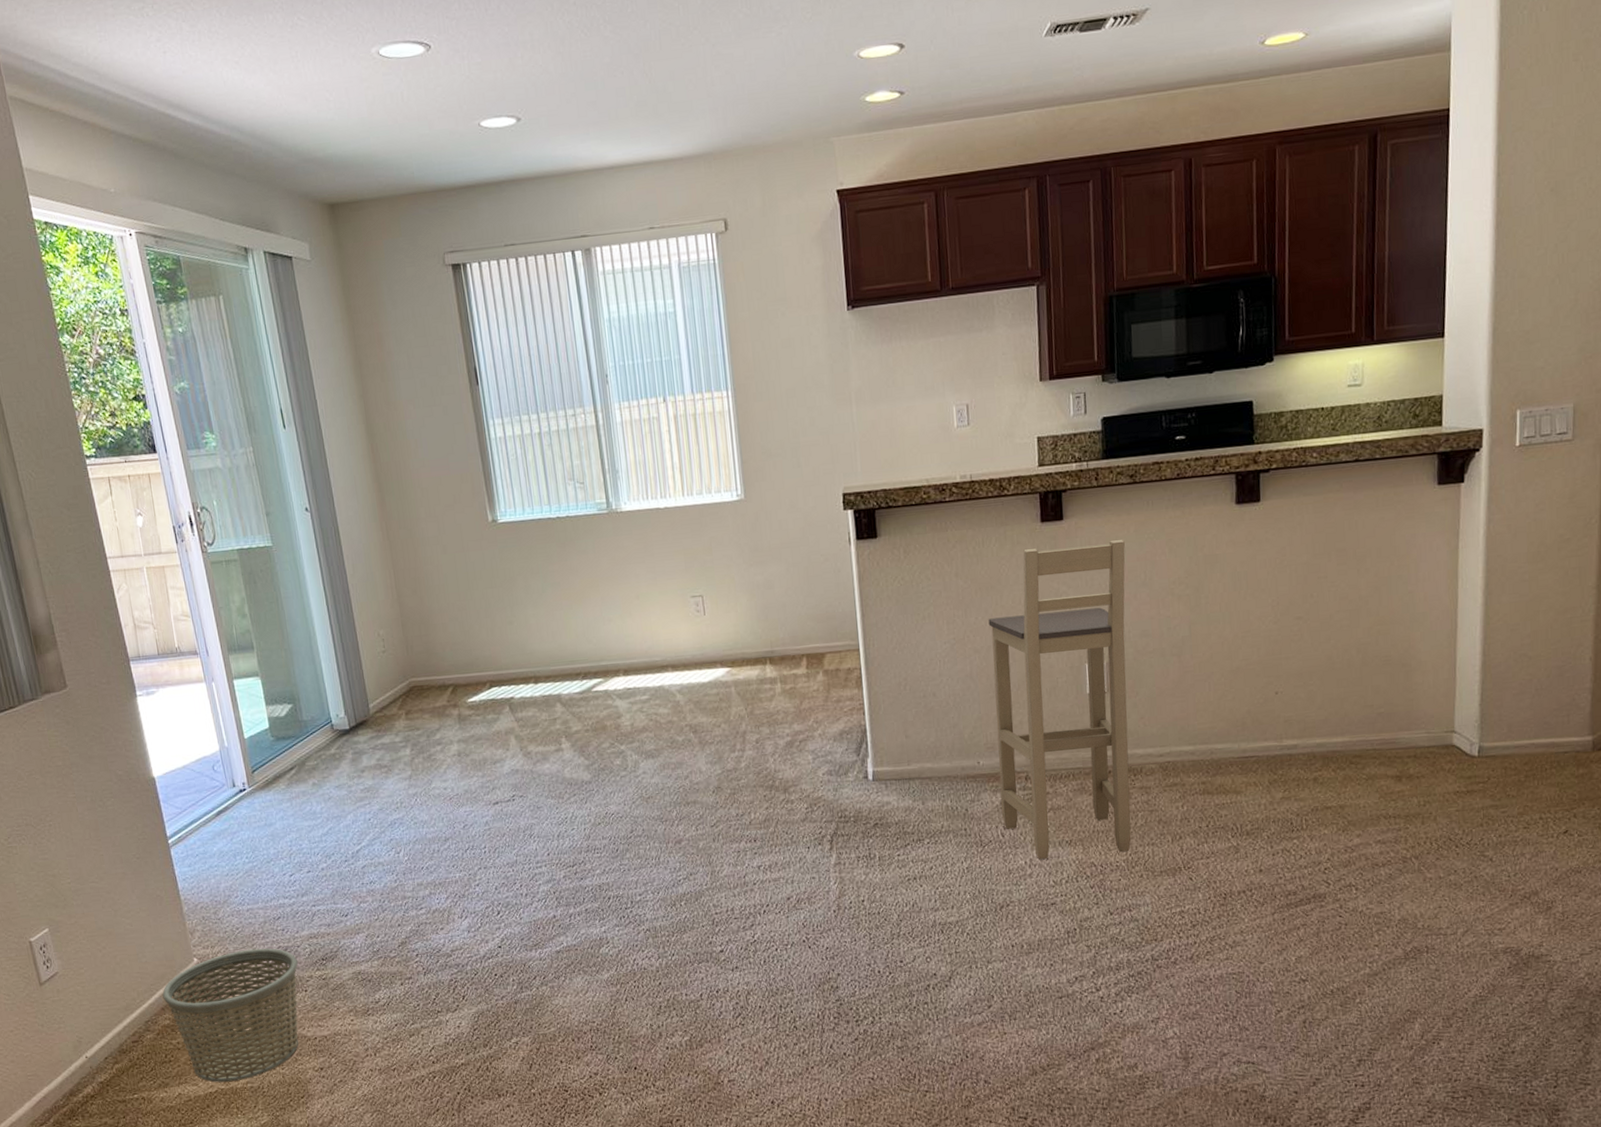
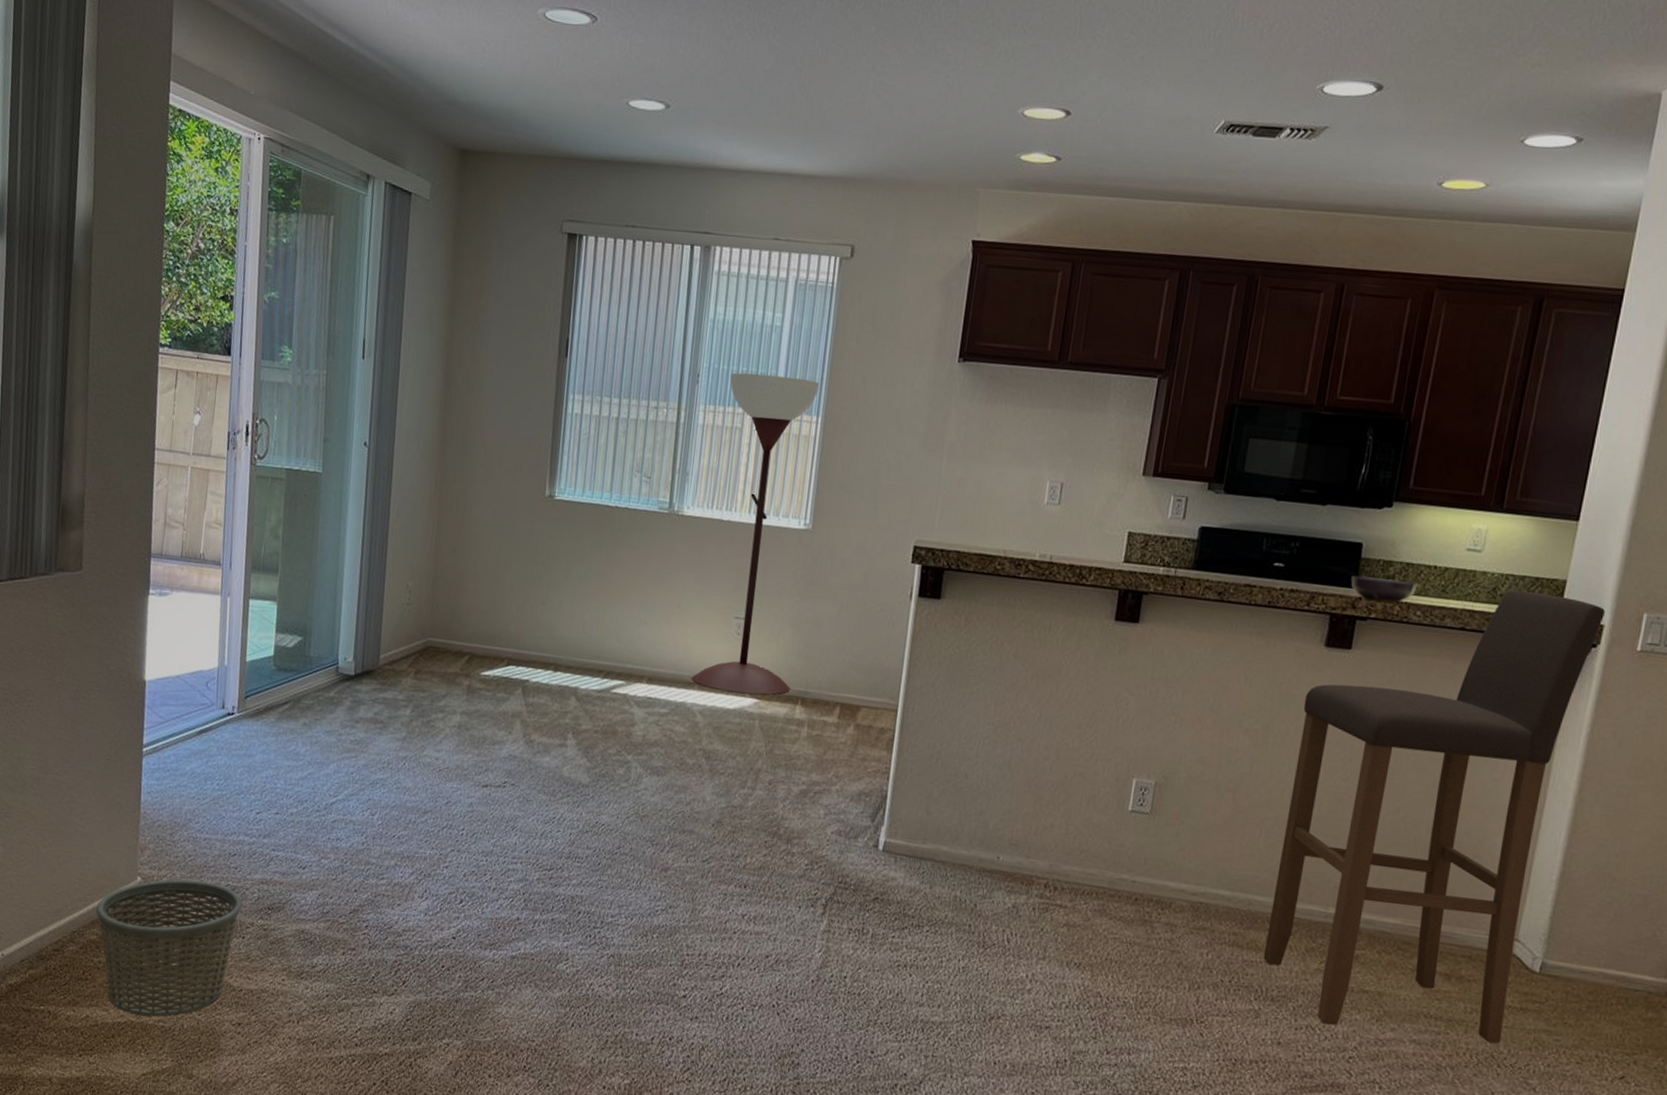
floor lamp: none [637,357,758,667] -> present [691,372,819,695]
bar stool: present [988,540,1132,859] -> none [1011,645,1199,989]
bar stool: none [1226,410,1482,845] -> present [1263,590,1605,1043]
bowl: none [1248,427,1309,454] -> present [1351,575,1418,604]

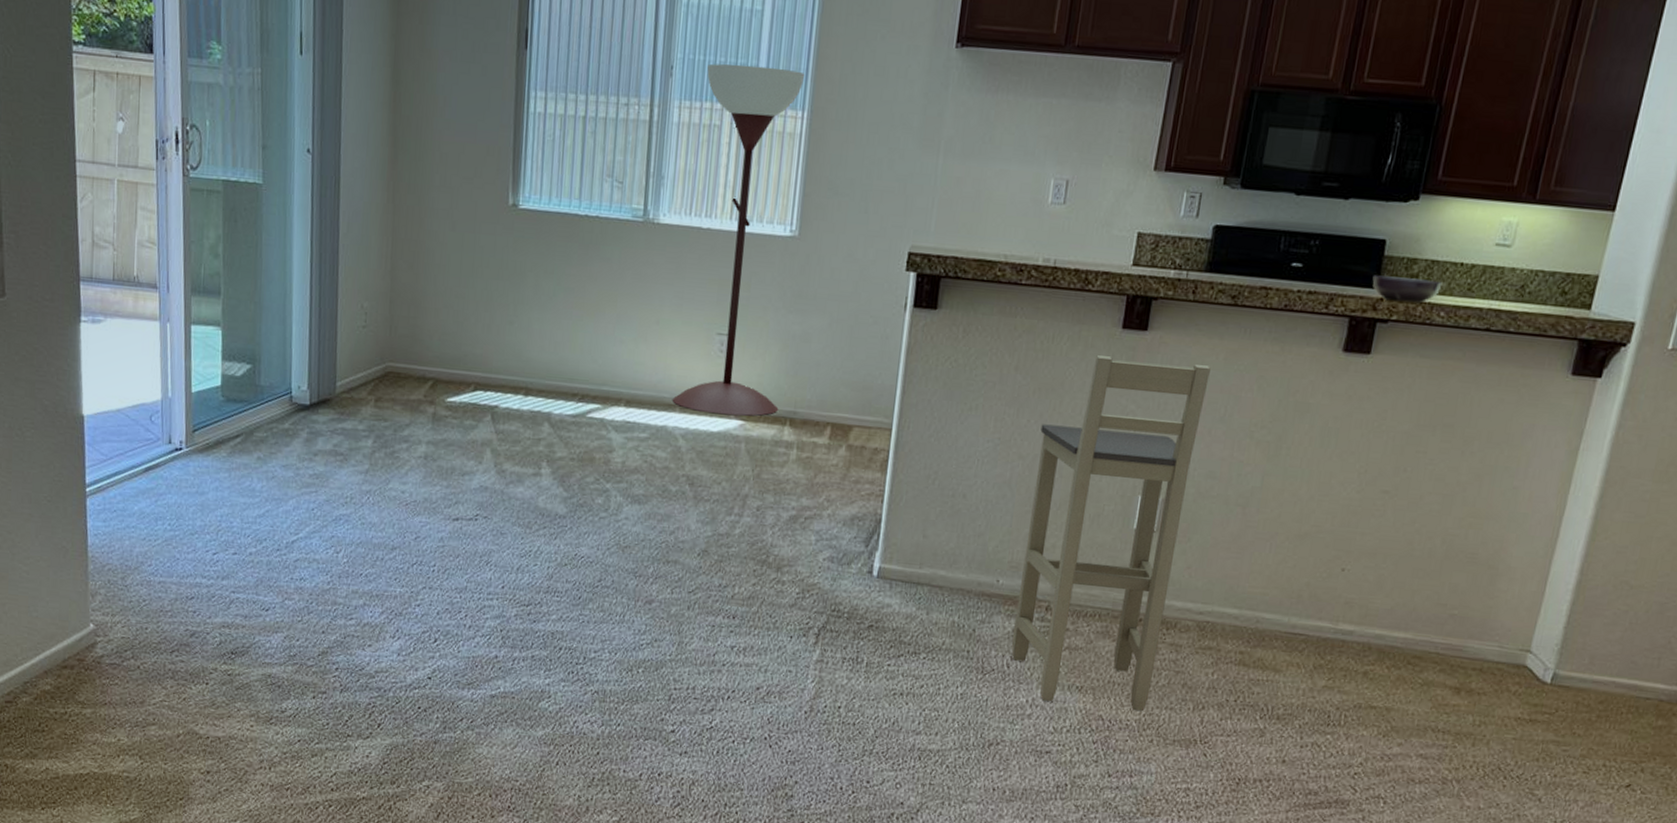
basket: present [96,879,243,1017] -> none [48,625,204,767]
bar stool: none [1011,645,1199,989] -> present [1011,355,1211,711]
bar stool: present [1263,590,1605,1043] -> none [1269,287,1637,755]

